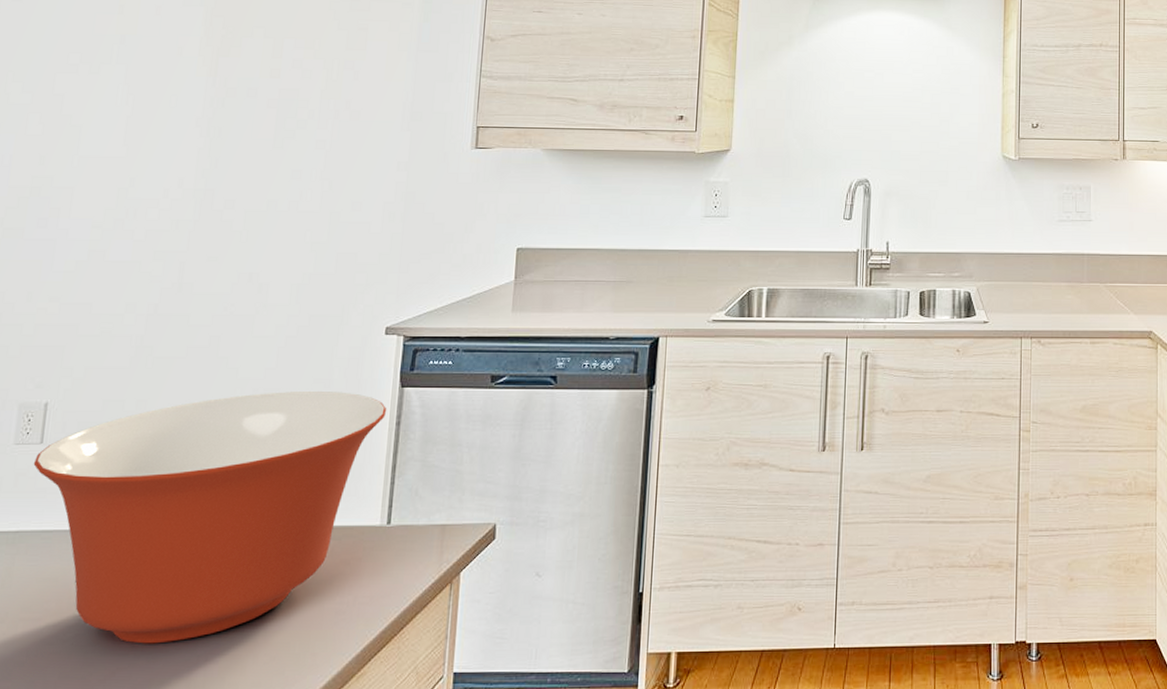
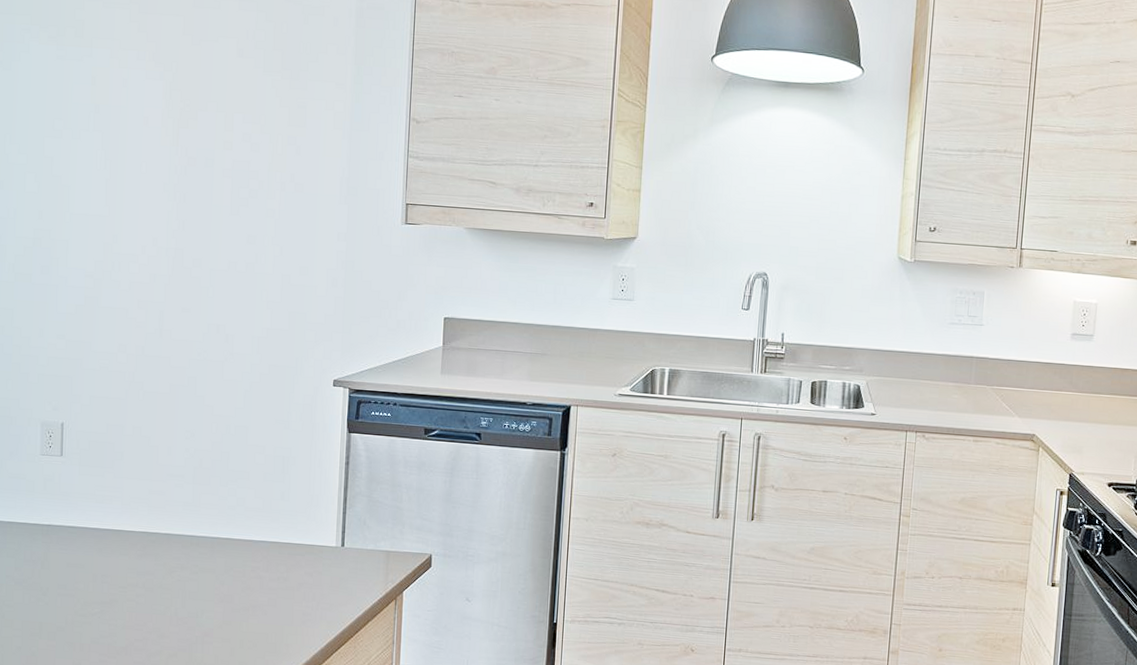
mixing bowl: present [33,392,387,644] -> none [57,428,338,624]

